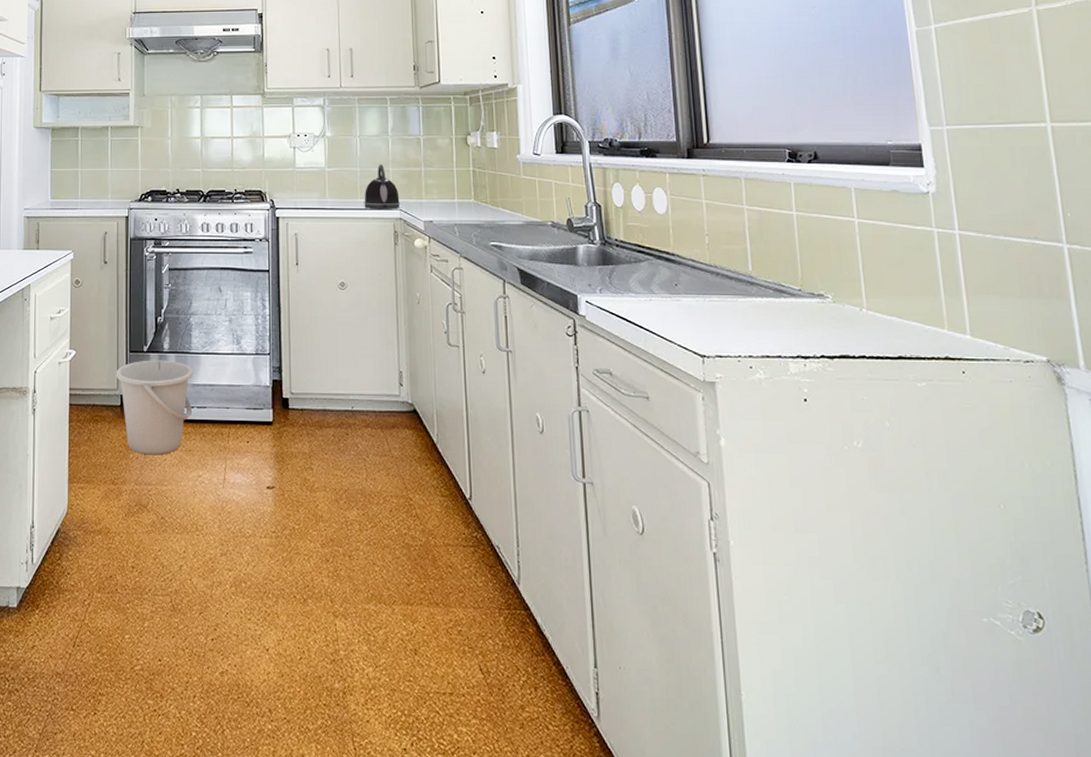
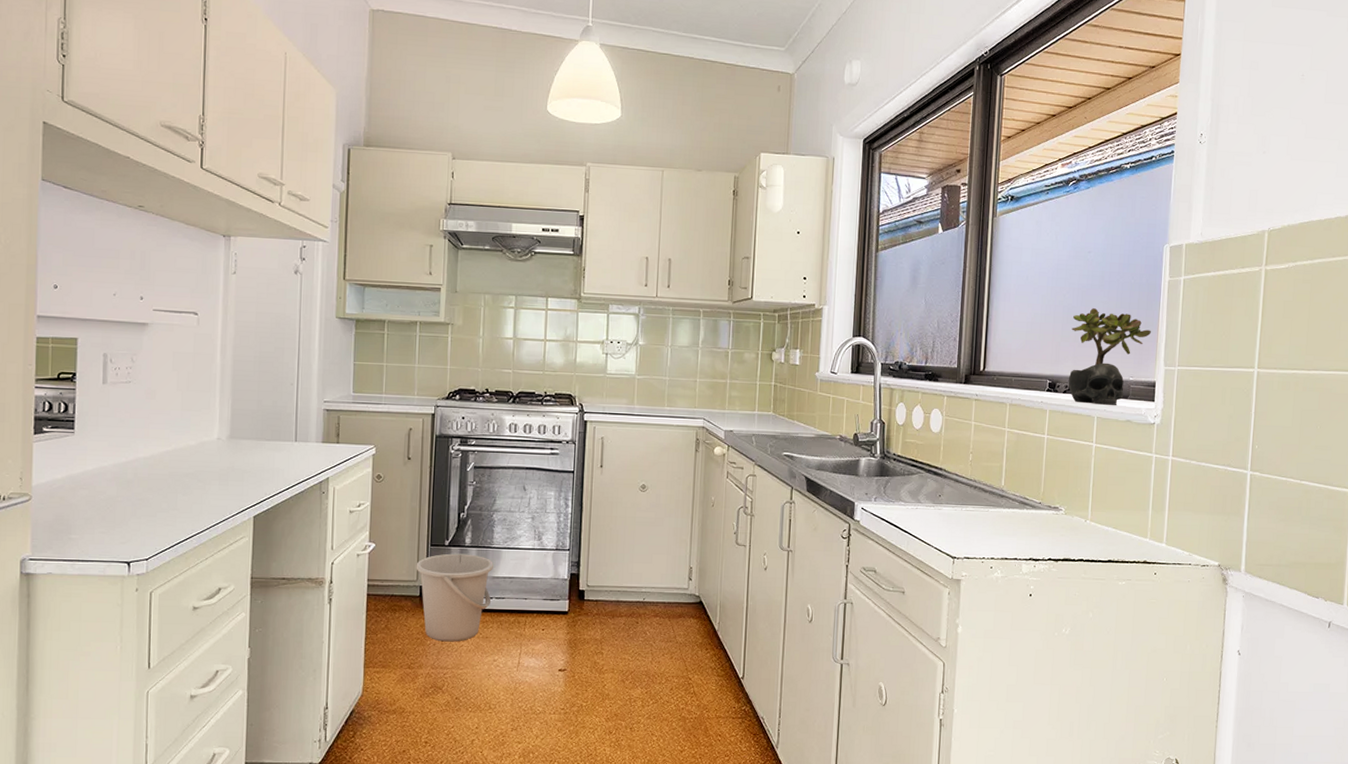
kettle: present [364,164,401,209] -> none [670,374,705,418]
succulent plant: none [806,67,906,175] -> present [1068,308,1152,406]

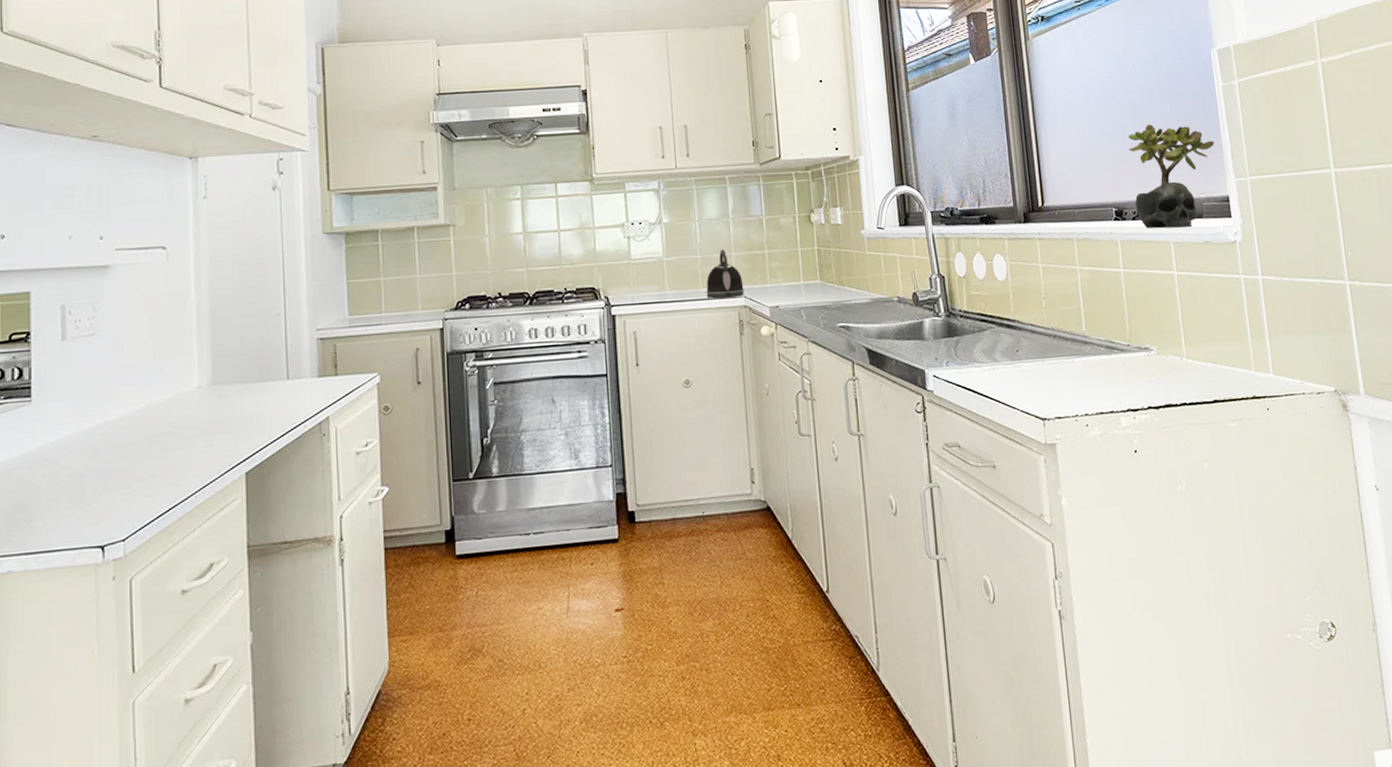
bucket: present [416,553,493,642] -> none [438,485,528,594]
kettle: none [670,374,705,418] -> present [706,249,745,298]

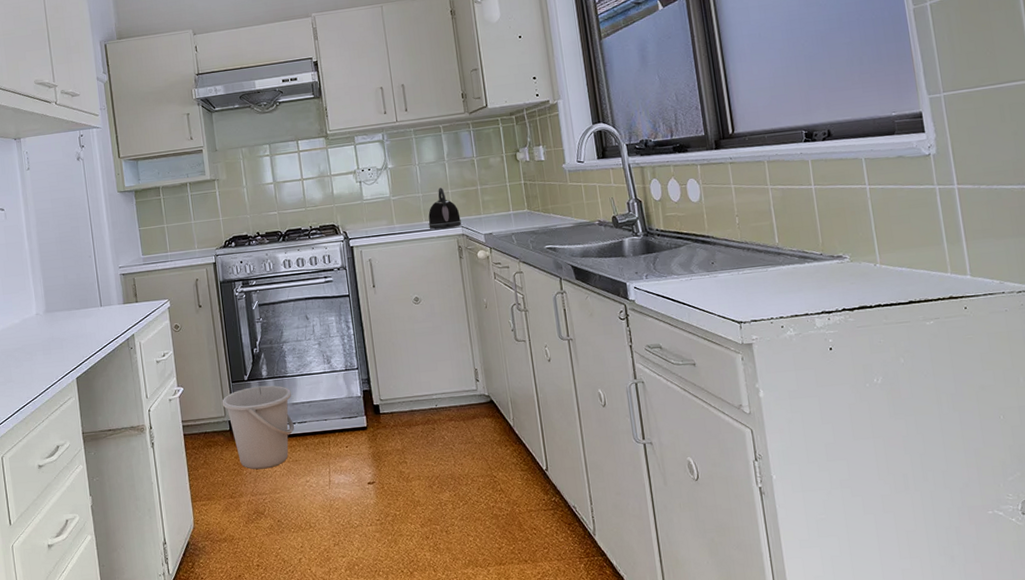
bucket: none [438,485,528,594] -> present [222,385,294,470]
succulent plant: present [1128,124,1215,229] -> none [817,49,907,148]

